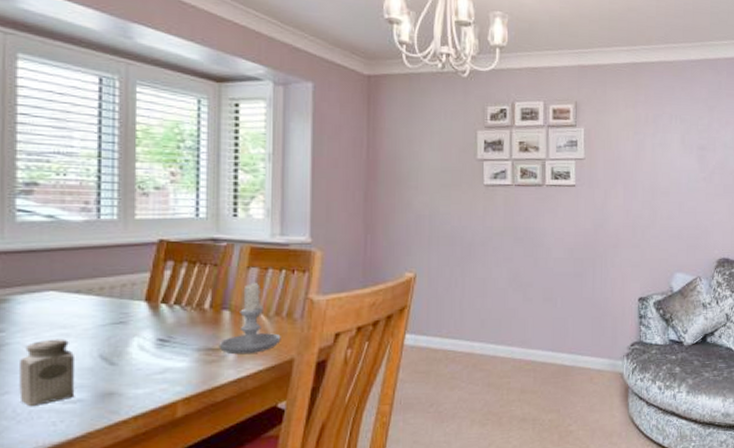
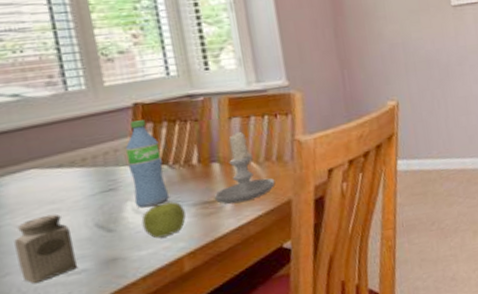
water bottle: none [141,257,176,346] -> present [125,120,169,208]
fruit: none [144,342,188,379] -> present [141,201,186,238]

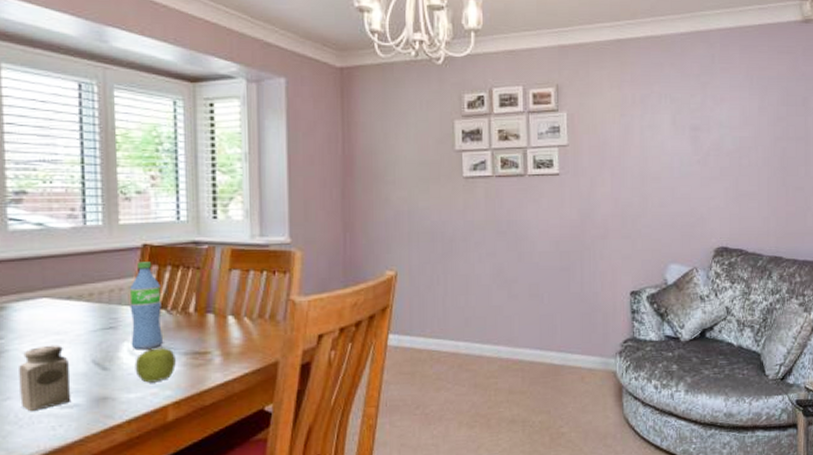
candle: present [213,130,276,204] -> none [205,283,265,358]

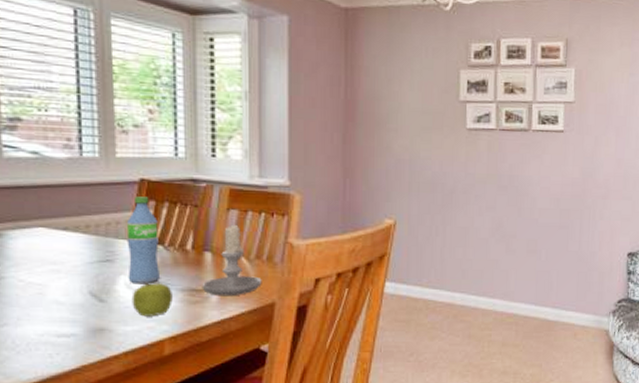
salt shaker: present [19,345,72,412] -> none [15,274,68,339]
candle: none [205,283,265,358] -> present [202,223,262,297]

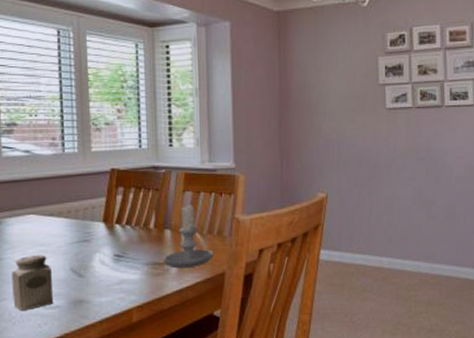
salt shaker: none [15,274,68,339] -> present [12,255,54,311]
water bottle: present [126,196,159,284] -> none [100,184,128,260]
fruit: present [131,282,173,317] -> none [105,258,139,289]

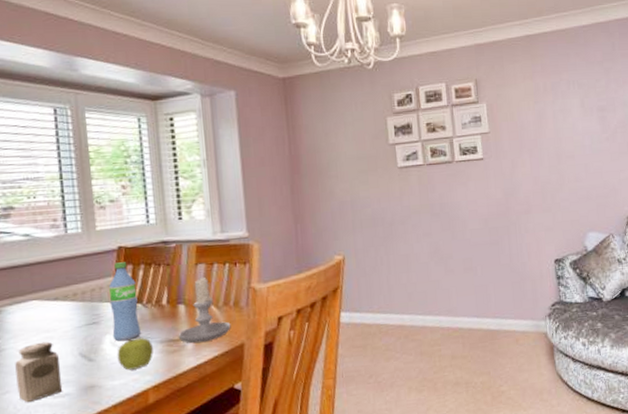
water bottle: none [100,184,128,260] -> present [108,262,140,342]
fruit: none [105,258,139,289] -> present [117,338,153,370]

